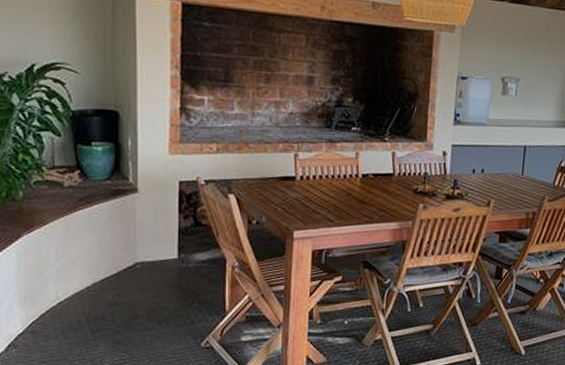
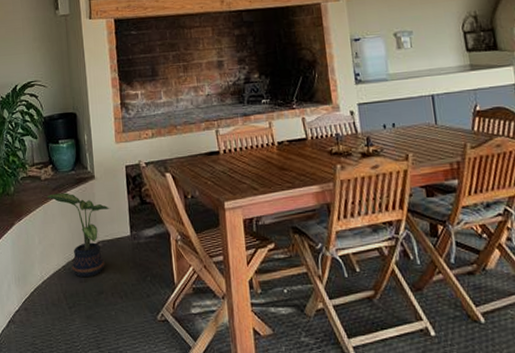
potted plant: none [70,204,155,300] -> present [46,192,110,277]

